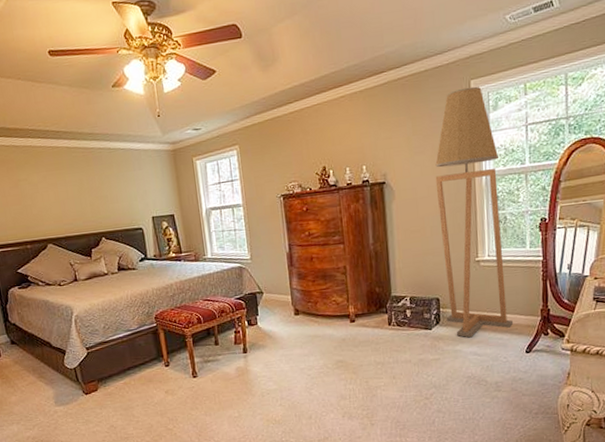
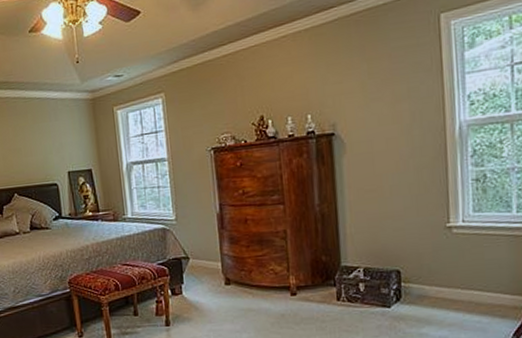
floor lamp: present [435,86,514,338] -> none [395,20,496,319]

